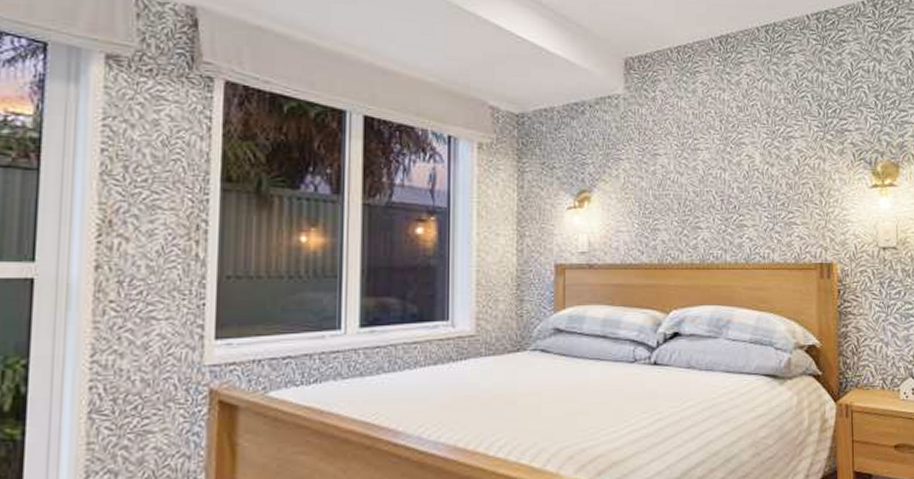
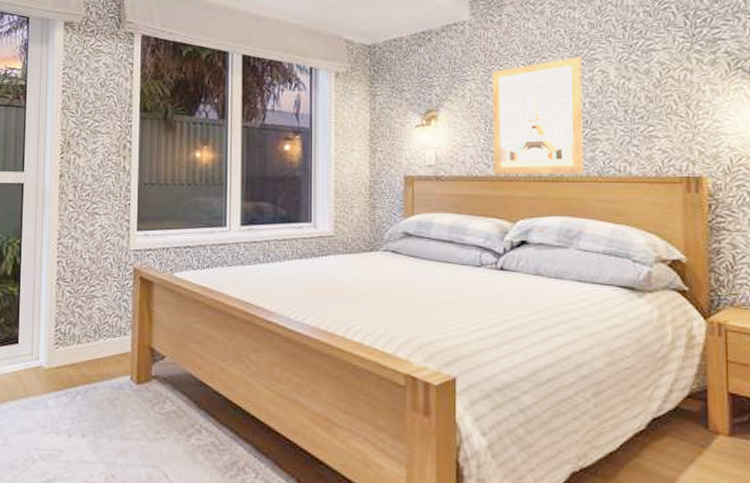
wall art: none [646,139,732,262] -> present [491,56,584,175]

